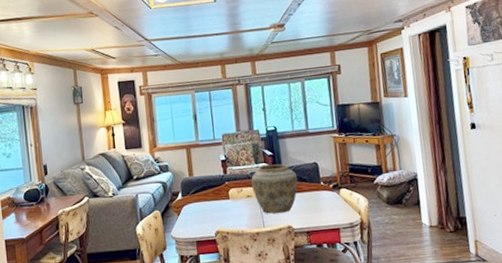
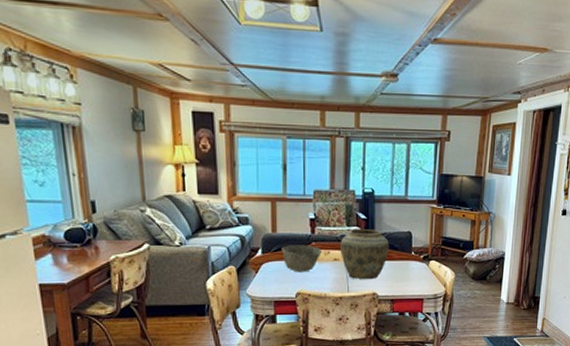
bowl: none [199,184,235,212] -> present [282,245,322,273]

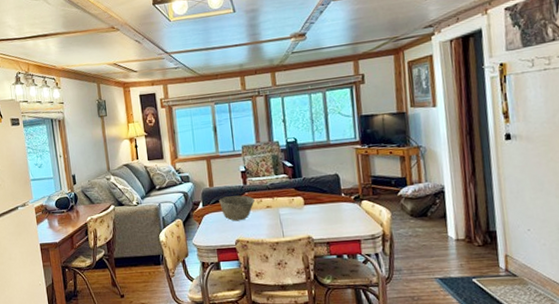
vase: present [340,229,389,280] -> none [271,175,319,225]

